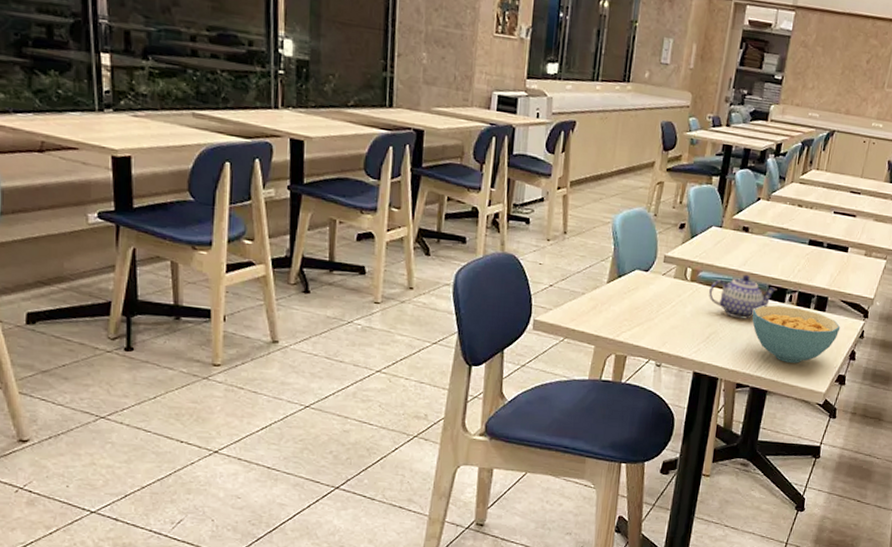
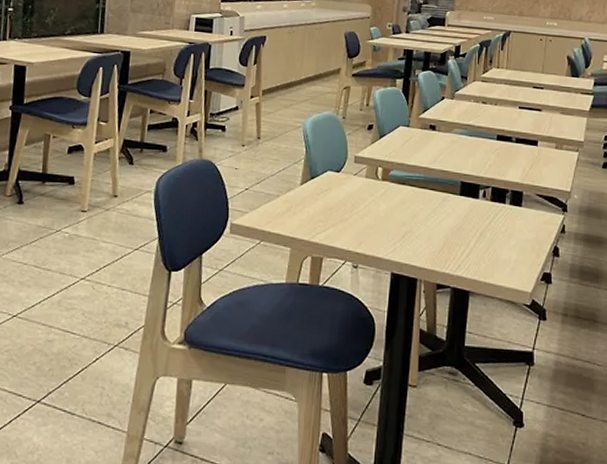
teapot: present [709,274,777,320] -> none [401,171,470,217]
cereal bowl: present [752,305,841,363] -> none [446,201,540,261]

